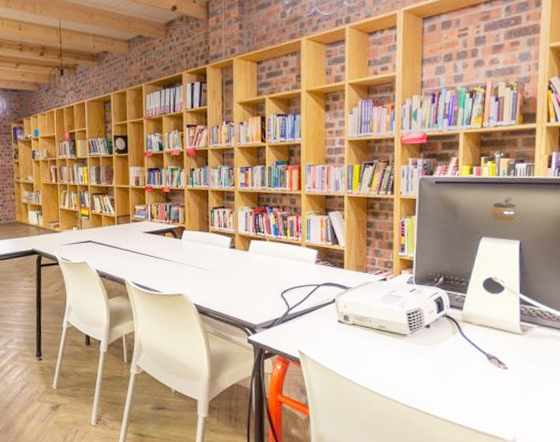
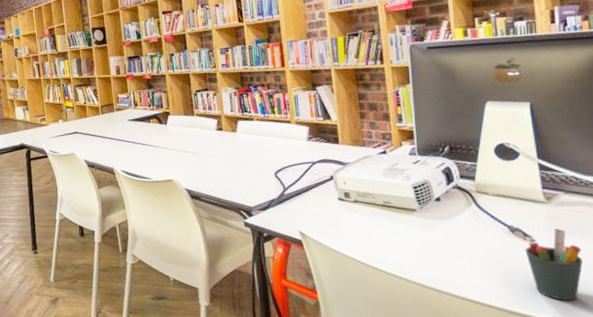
pen holder: none [498,358,546,423] -> present [525,228,583,301]

